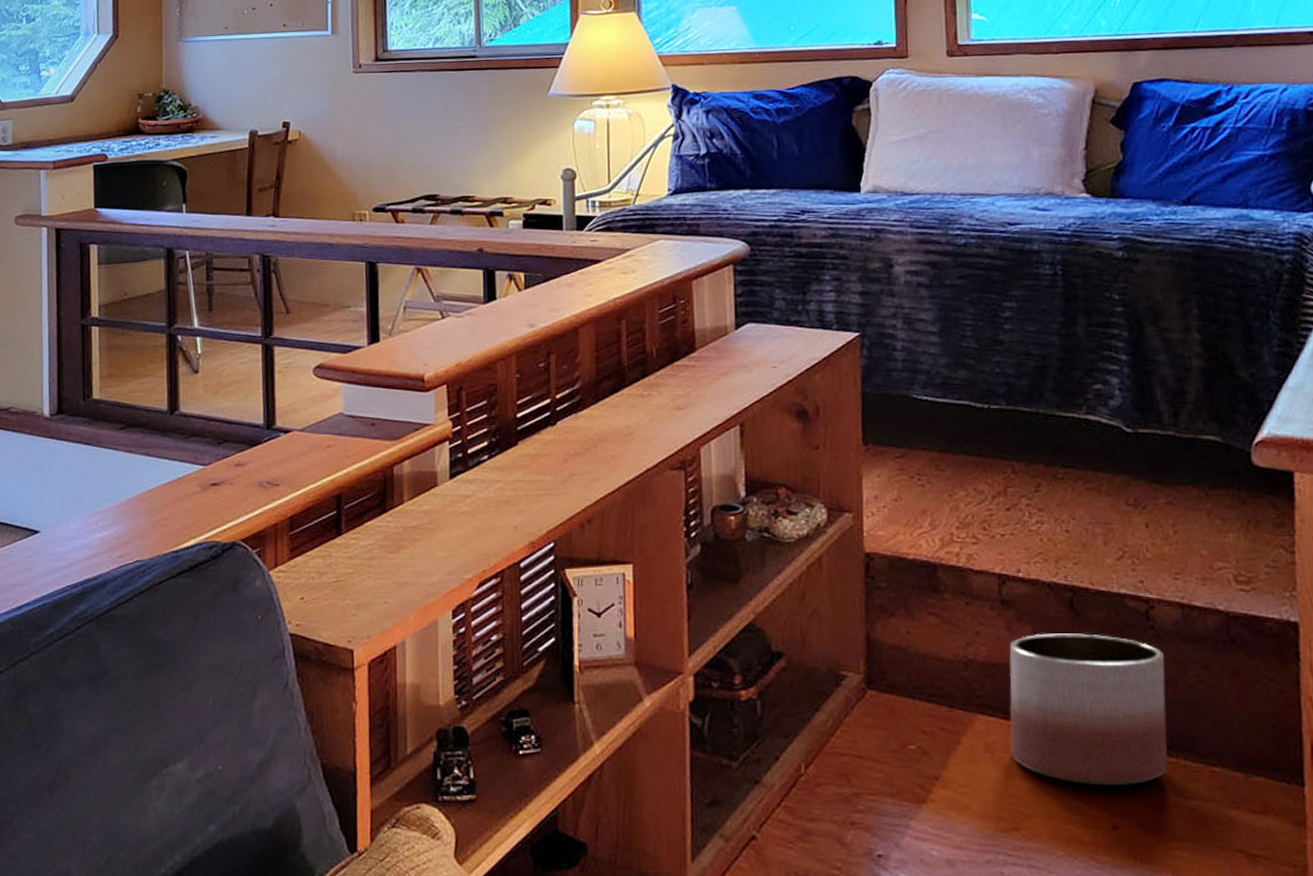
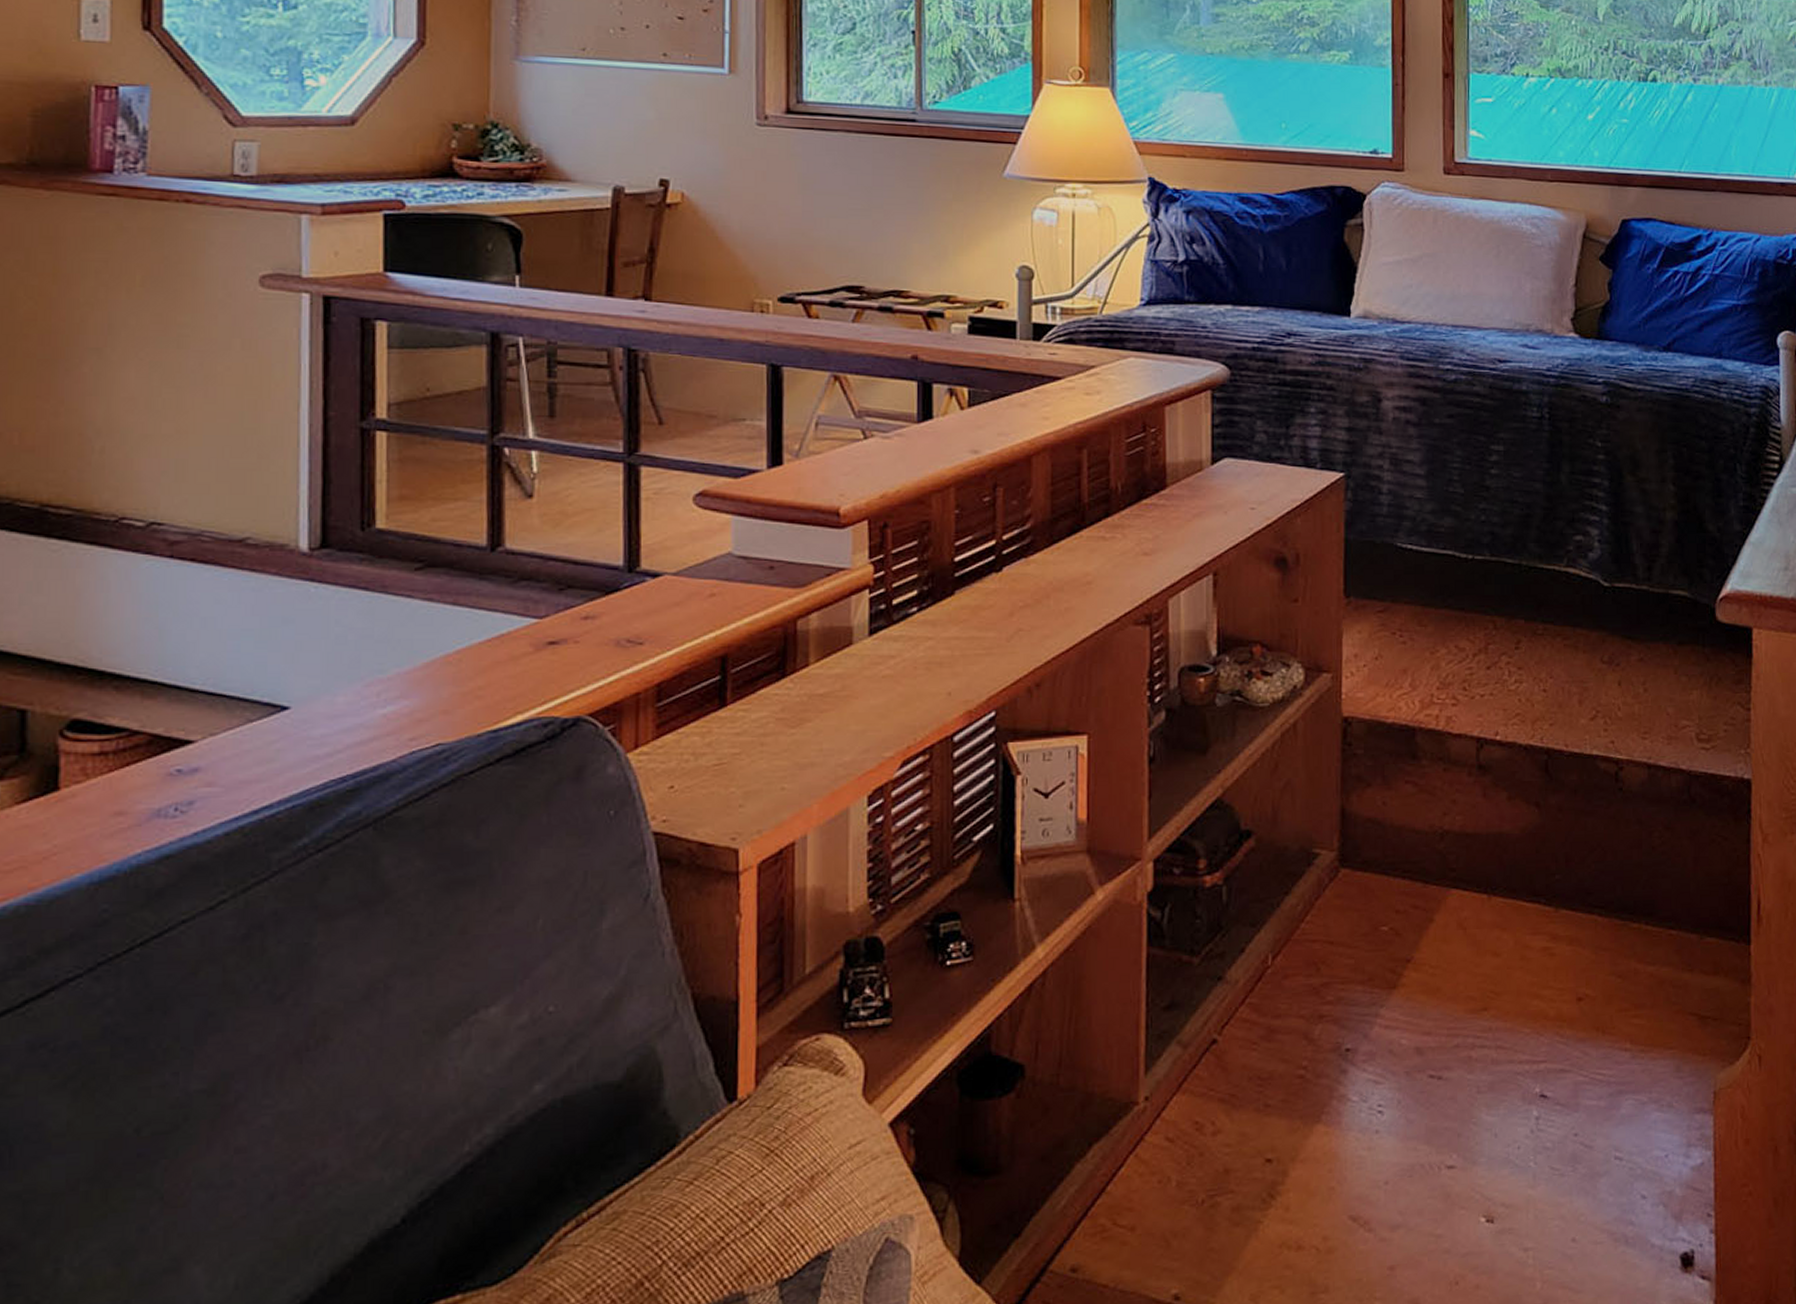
planter: present [1009,633,1168,786] -> none [1481,798,1632,958]

